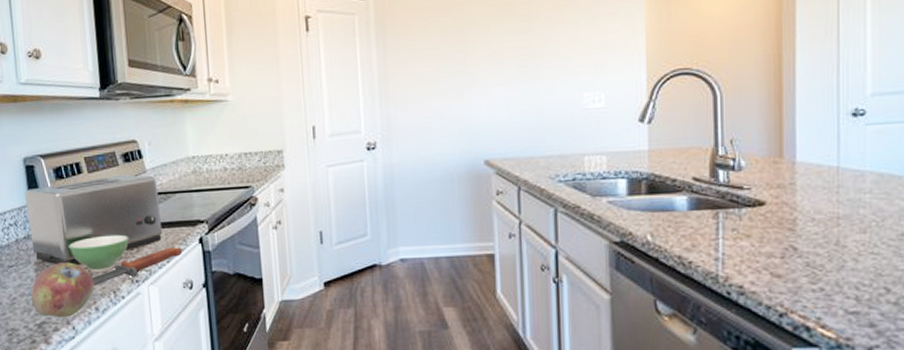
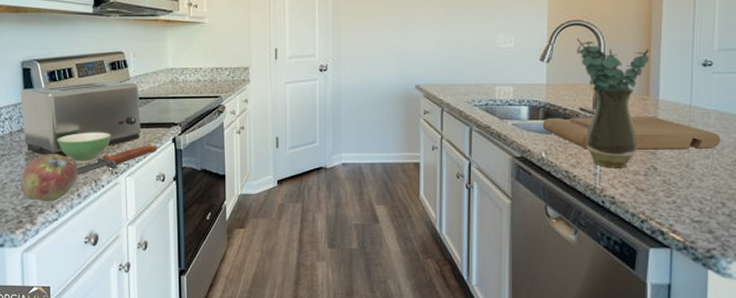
cutting board: none [645,183,880,229] -> present [542,116,721,150]
vase: none [684,90,780,251] -> present [576,38,649,168]

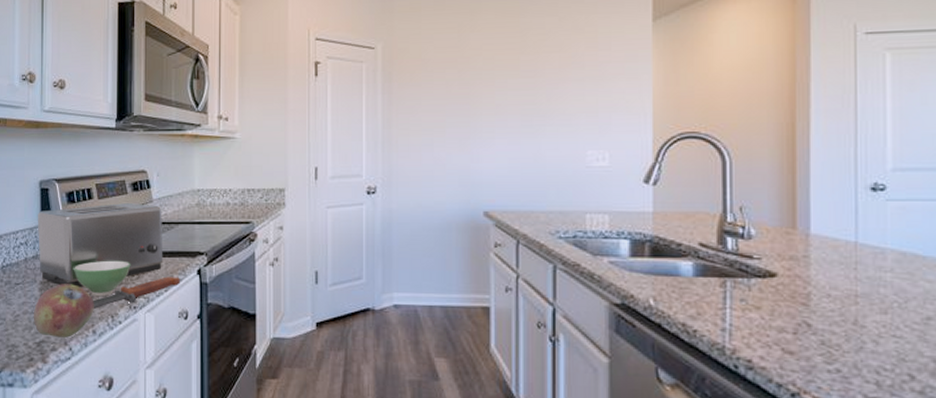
cutting board: present [542,116,721,150] -> none [649,254,903,301]
vase: present [576,38,649,168] -> none [691,154,793,323]

